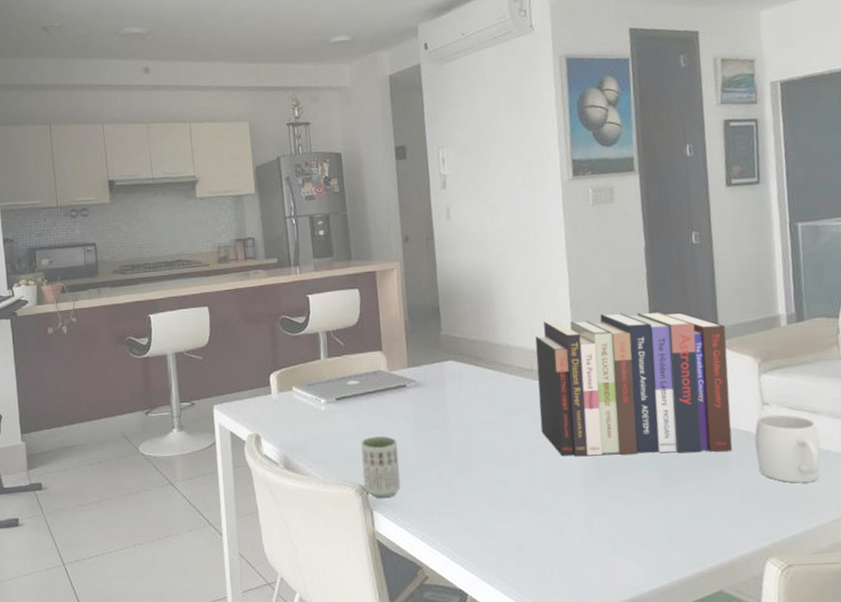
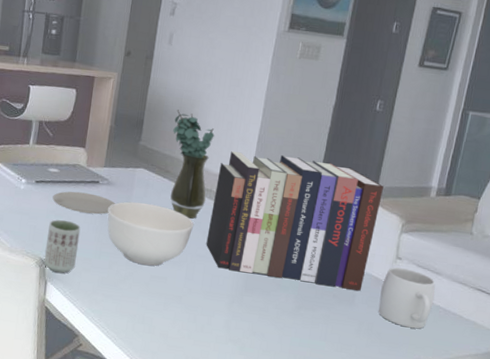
plate: none [358,400,429,424] -> present [52,191,115,215]
bowl: none [422,398,523,470] -> present [107,201,194,266]
vase: none [473,288,529,406] -> present [170,109,215,219]

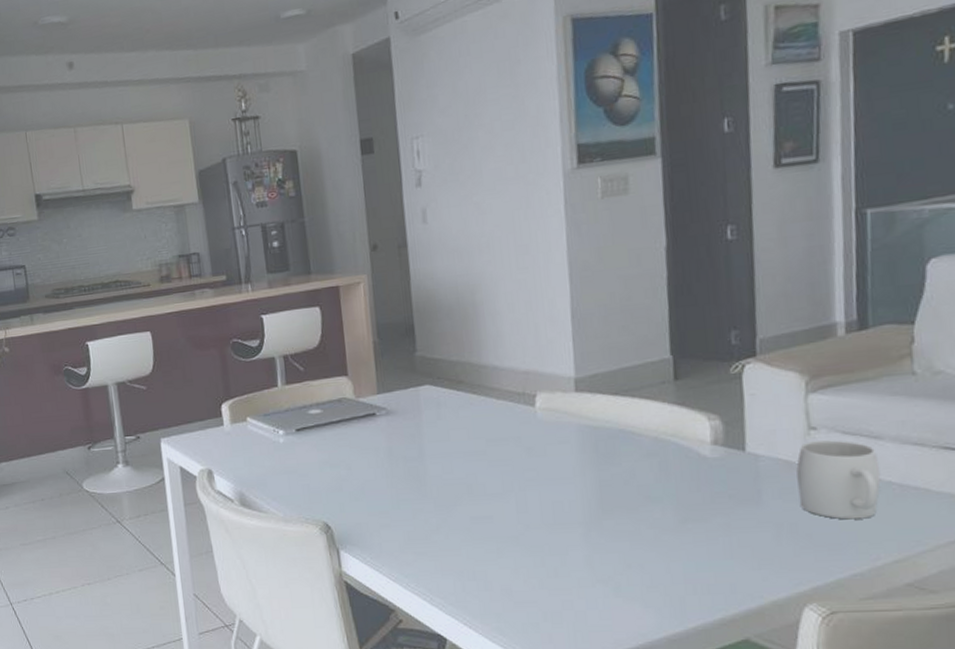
cup: present [43,219,81,273] -> none [325,469,370,536]
plate: present [52,191,115,215] -> none [321,430,403,457]
bowl: present [107,201,194,266] -> none [395,427,513,506]
vase: present [170,109,215,219] -> none [453,301,520,435]
books: present [206,151,384,291] -> none [528,322,768,491]

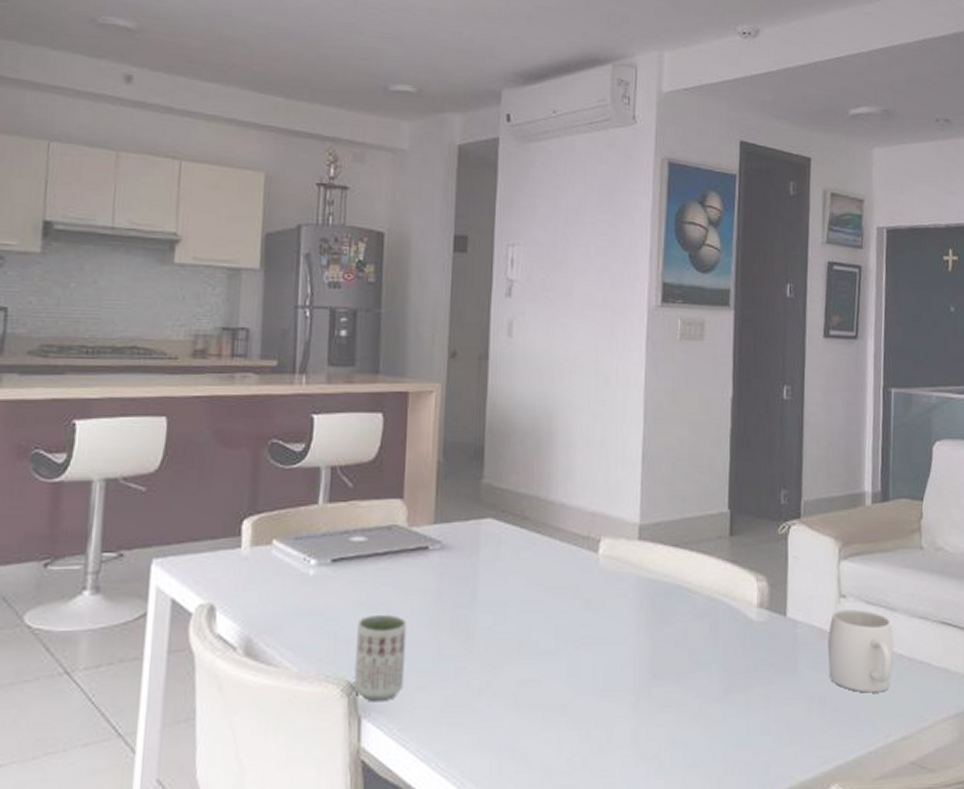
cup: none [325,469,370,536] -> present [353,614,407,701]

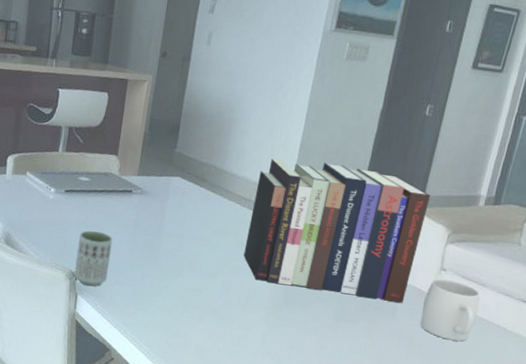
books: none [591,473,809,653] -> present [243,159,430,303]

